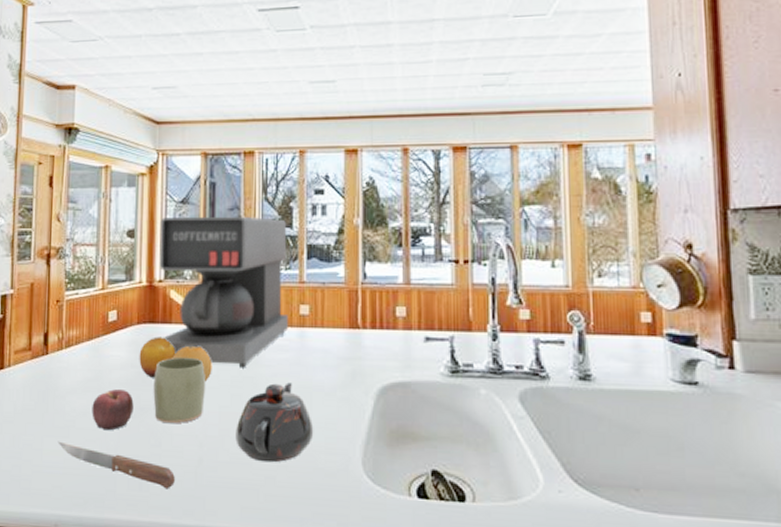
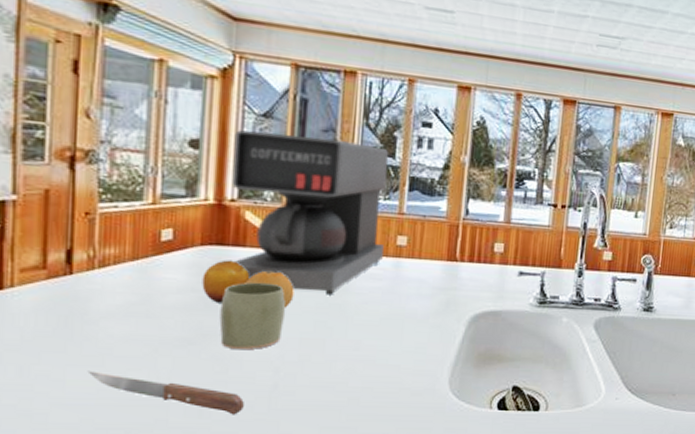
apple: present [92,389,134,431] -> none [136,314,194,358]
teapot: present [235,382,314,463] -> none [317,310,404,385]

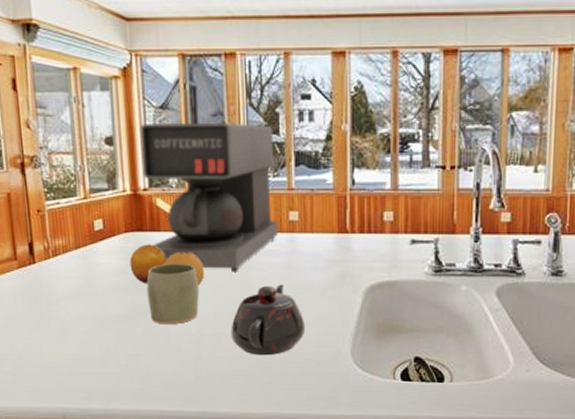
kitchen knife: present [87,370,244,415] -> none [56,343,175,382]
teapot: none [317,310,404,385] -> present [231,284,306,356]

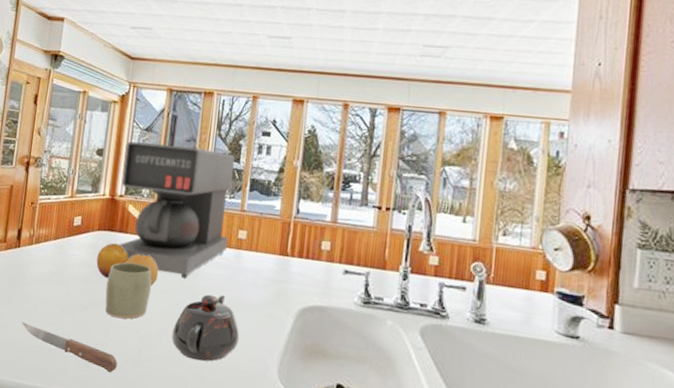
kitchen knife: none [56,343,175,382] -> present [21,321,117,373]

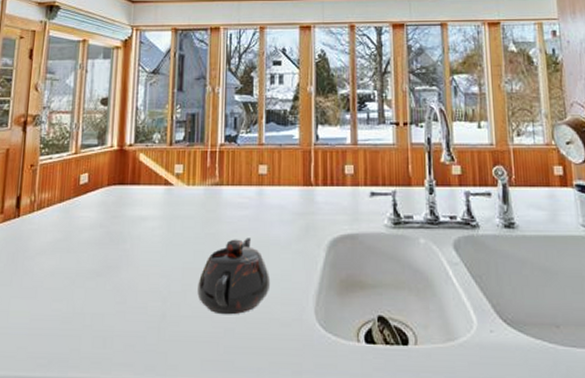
kitchen knife: present [21,321,117,373] -> none [24,302,138,346]
fruit: present [96,243,129,278] -> none [107,197,144,237]
mug: present [105,262,152,319] -> none [120,216,170,281]
coffee maker: present [118,141,235,279] -> none [130,85,248,225]
fruit: present [124,253,159,286] -> none [139,205,177,239]

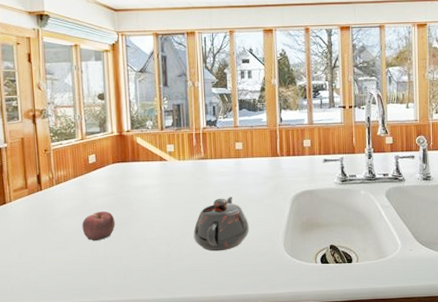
apple: none [60,249,101,290] -> present [82,211,115,241]

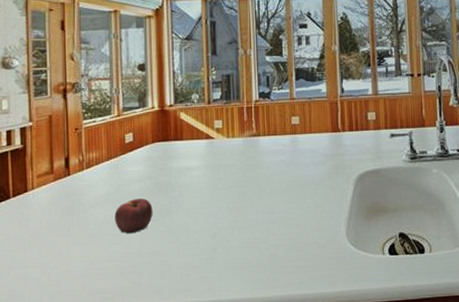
teapot: present [193,196,250,252] -> none [243,178,307,243]

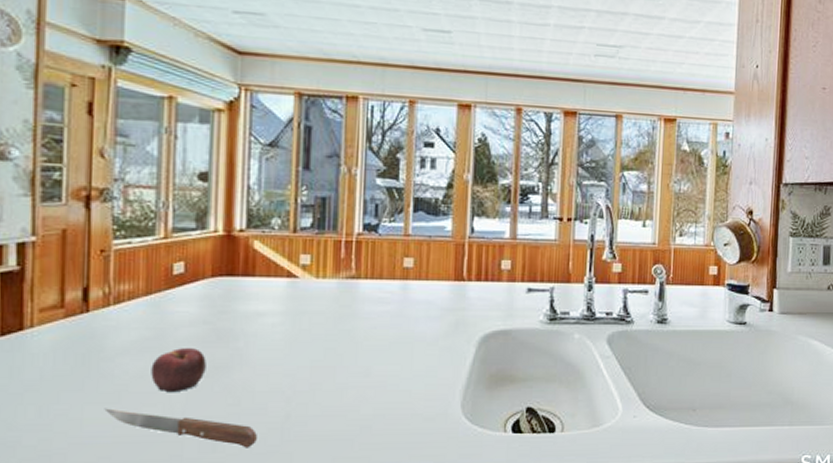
kitchen knife: none [84,247,193,275] -> present [104,408,257,448]

